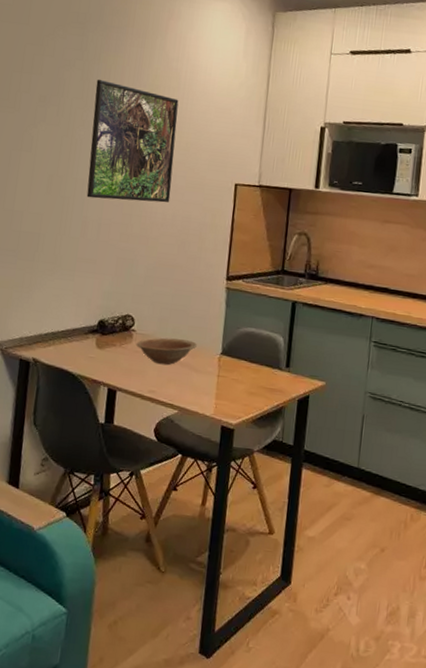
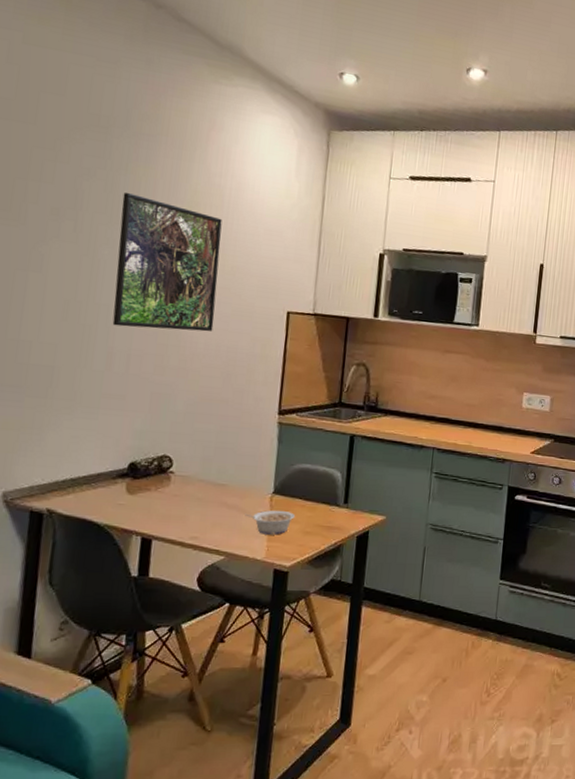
bowl: present [136,337,197,366] -> none [174,478,246,509]
legume: none [196,370,240,394] -> present [245,510,295,535]

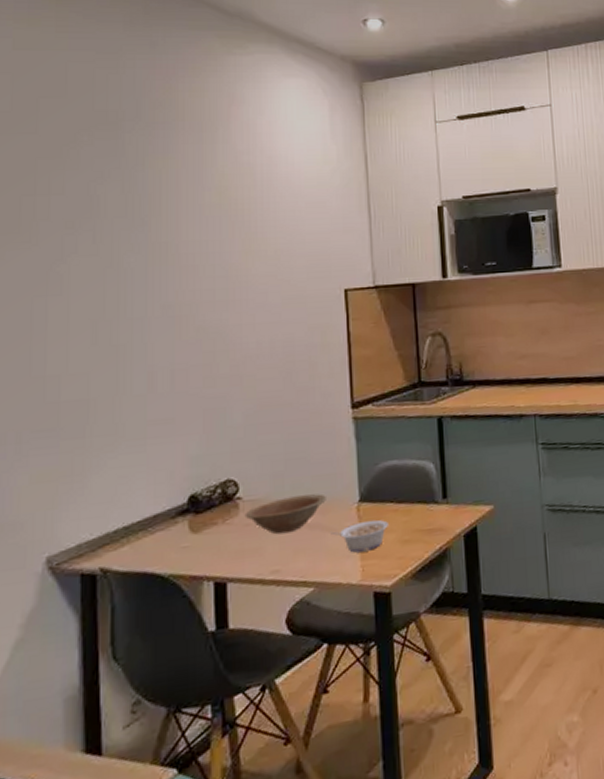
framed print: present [112,192,222,332] -> none [143,189,264,340]
bowl: none [174,478,246,509] -> present [244,494,326,535]

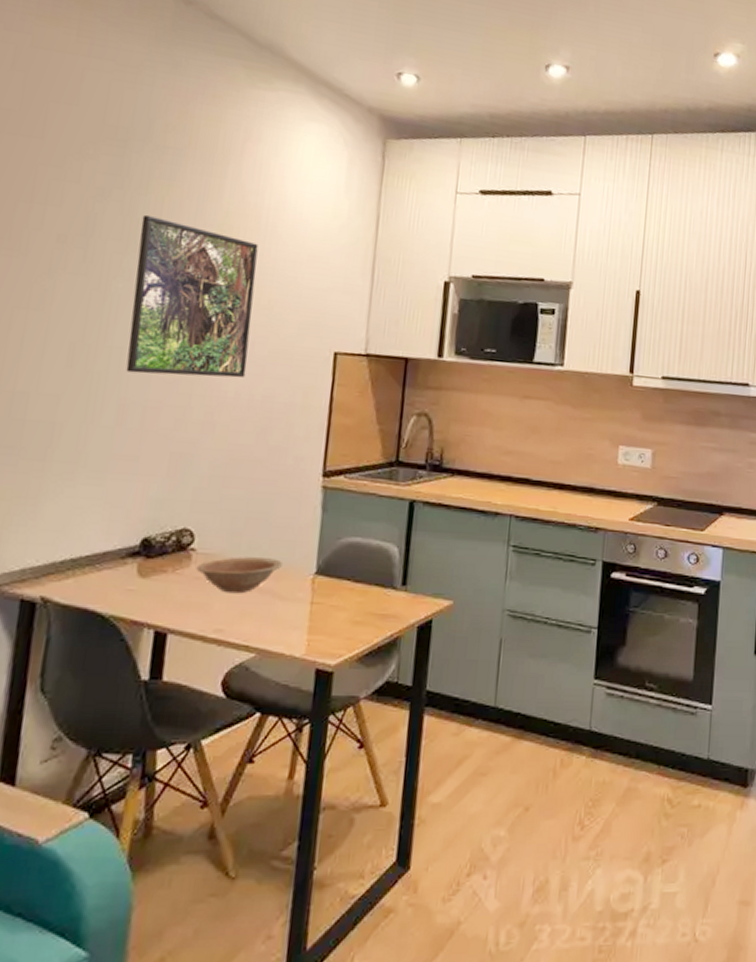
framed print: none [143,189,264,340] -> present [126,214,258,378]
legume: present [330,519,388,553] -> none [281,594,342,626]

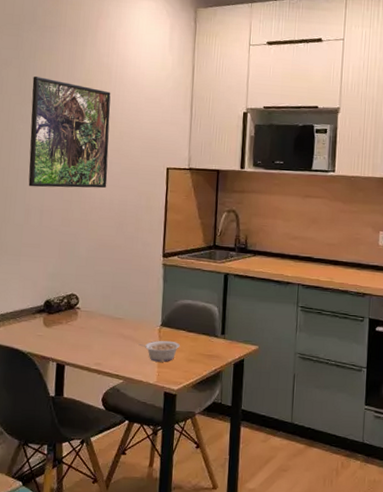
bowl: present [196,557,282,594] -> none [81,313,138,339]
legume: none [281,594,342,626] -> present [138,340,180,362]

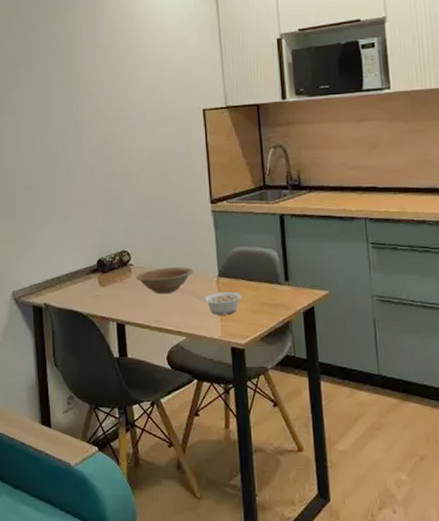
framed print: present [28,76,111,189] -> none [59,35,144,147]
bowl: none [81,313,138,339] -> present [135,267,193,294]

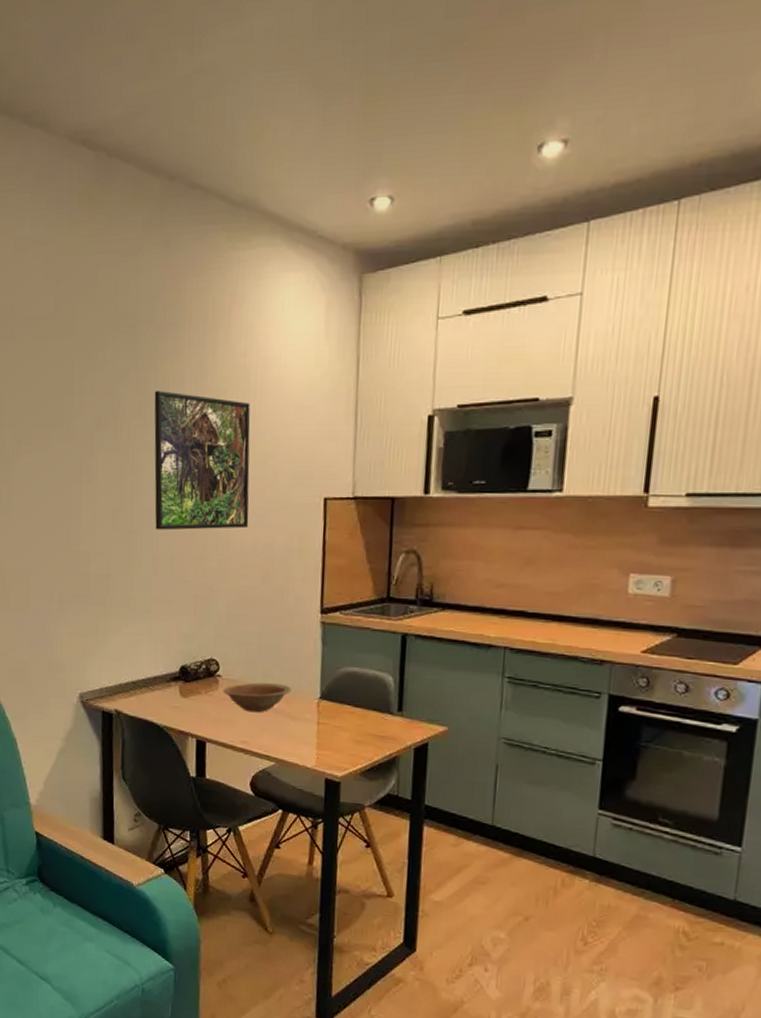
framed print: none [59,35,144,147] -> present [154,390,250,530]
legume: present [197,291,241,315] -> none [292,716,344,743]

